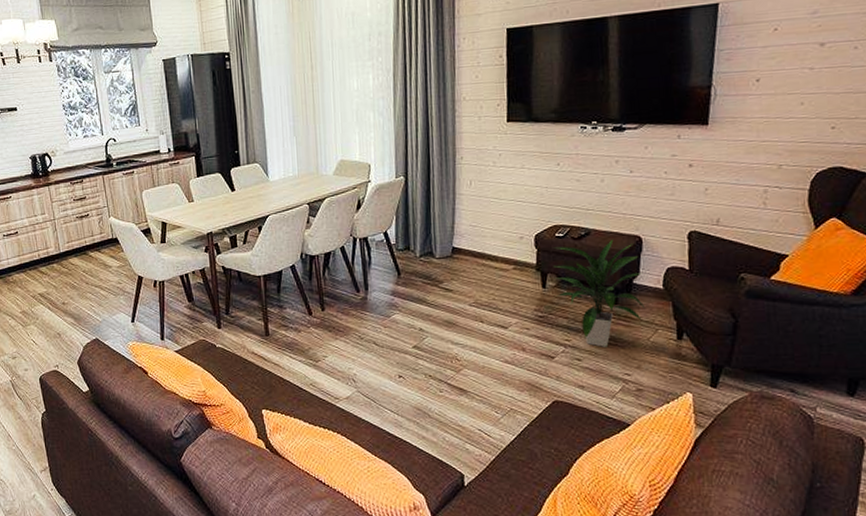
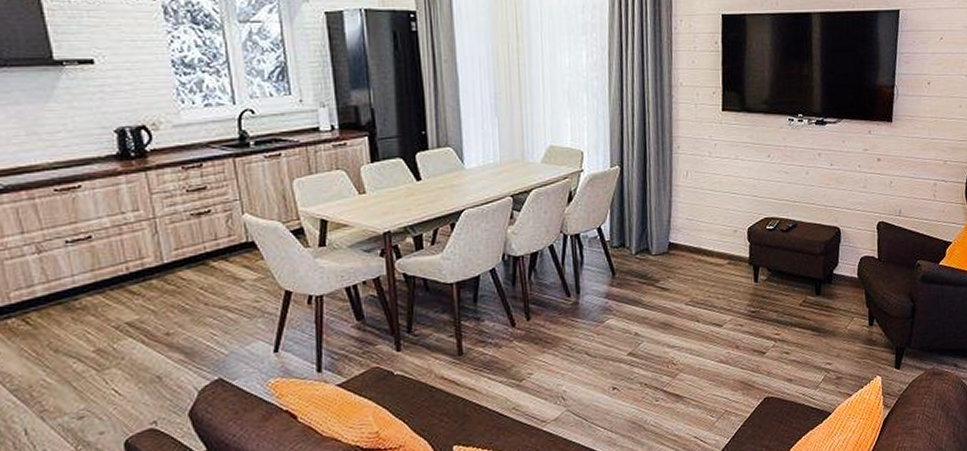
indoor plant: present [553,239,646,347] -> none [764,230,844,339]

